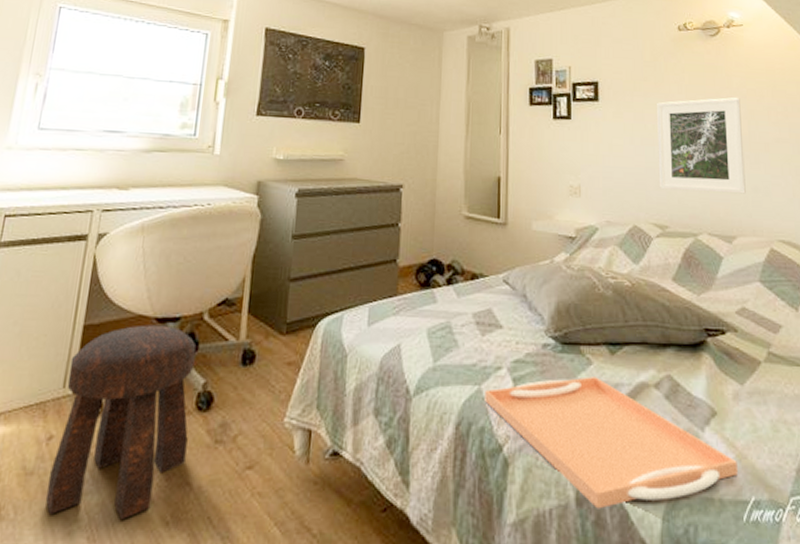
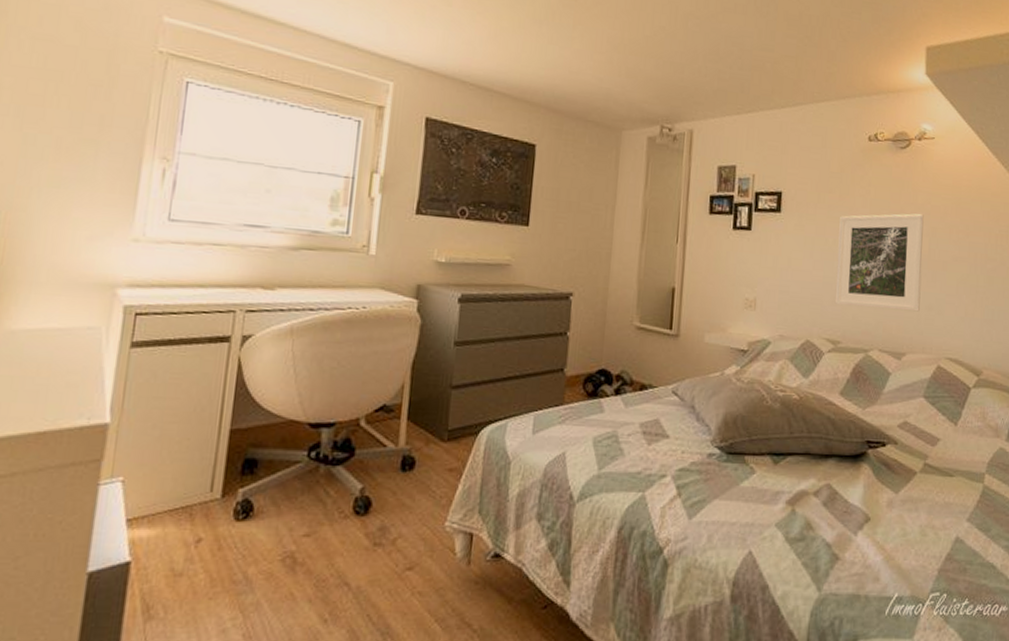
stool: present [45,324,197,519] -> none [196,430,353,617]
serving tray: present [485,377,738,509] -> none [648,485,885,605]

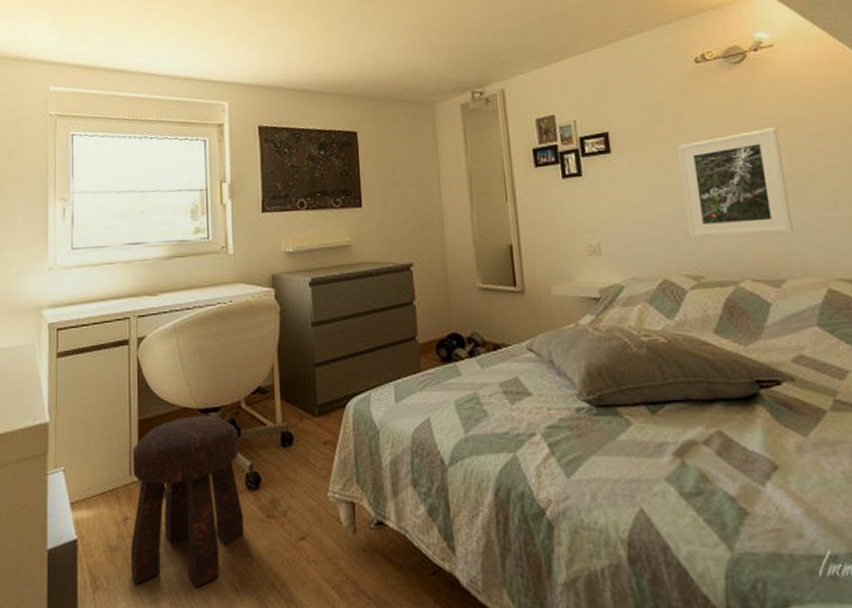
stool: none [196,430,353,617] -> present [130,415,244,586]

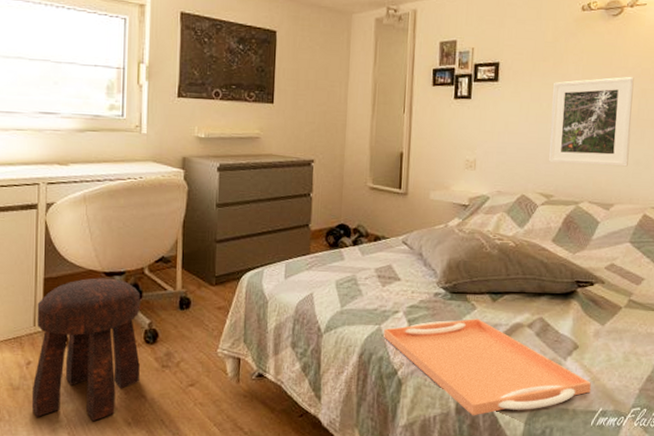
serving tray: none [521,437,808,568] -> present [384,319,591,416]

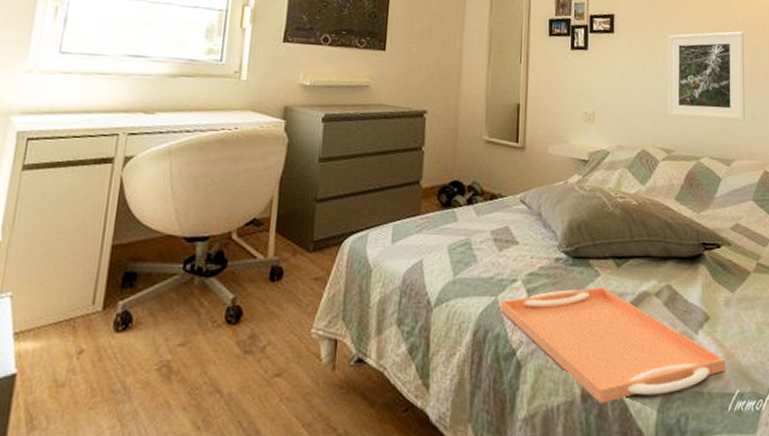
stool: present [31,277,141,421] -> none [77,244,225,425]

